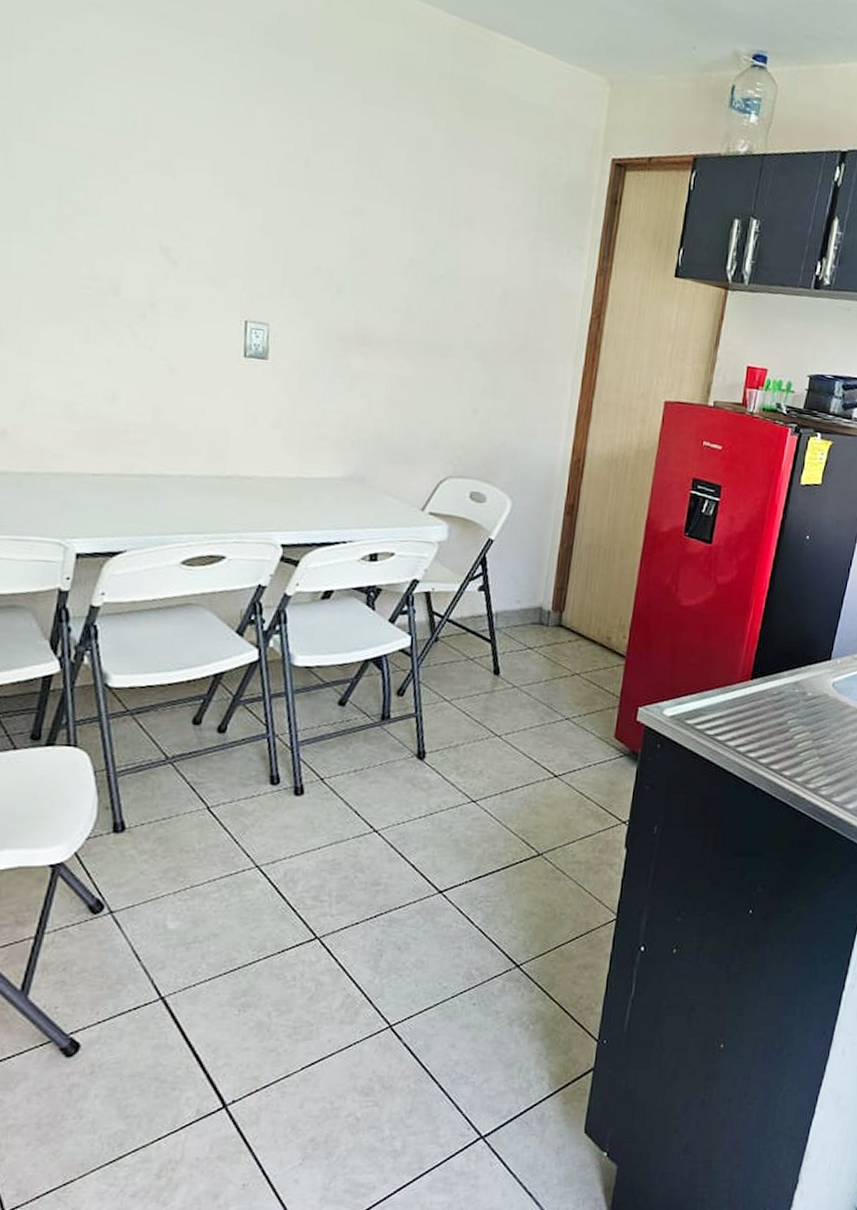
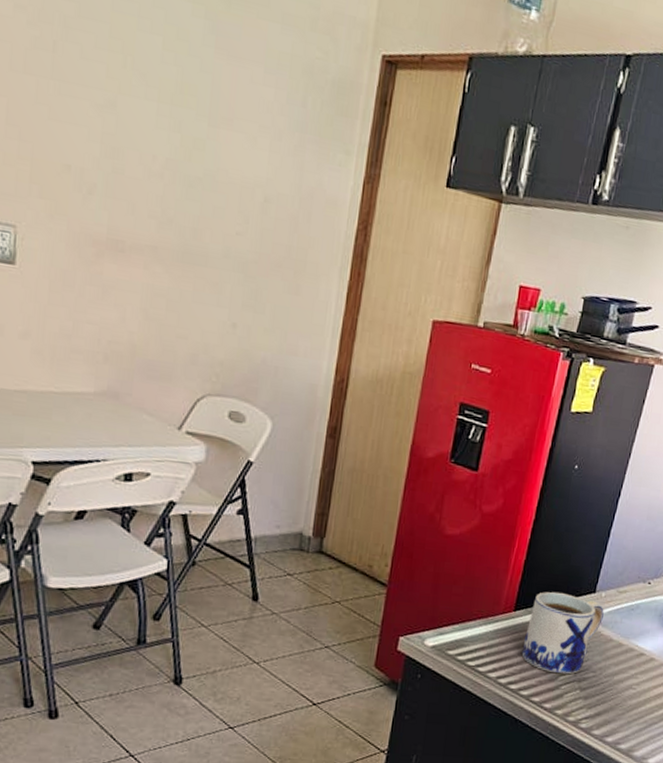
mug: none [760,659,840,742] -> present [521,591,604,675]

